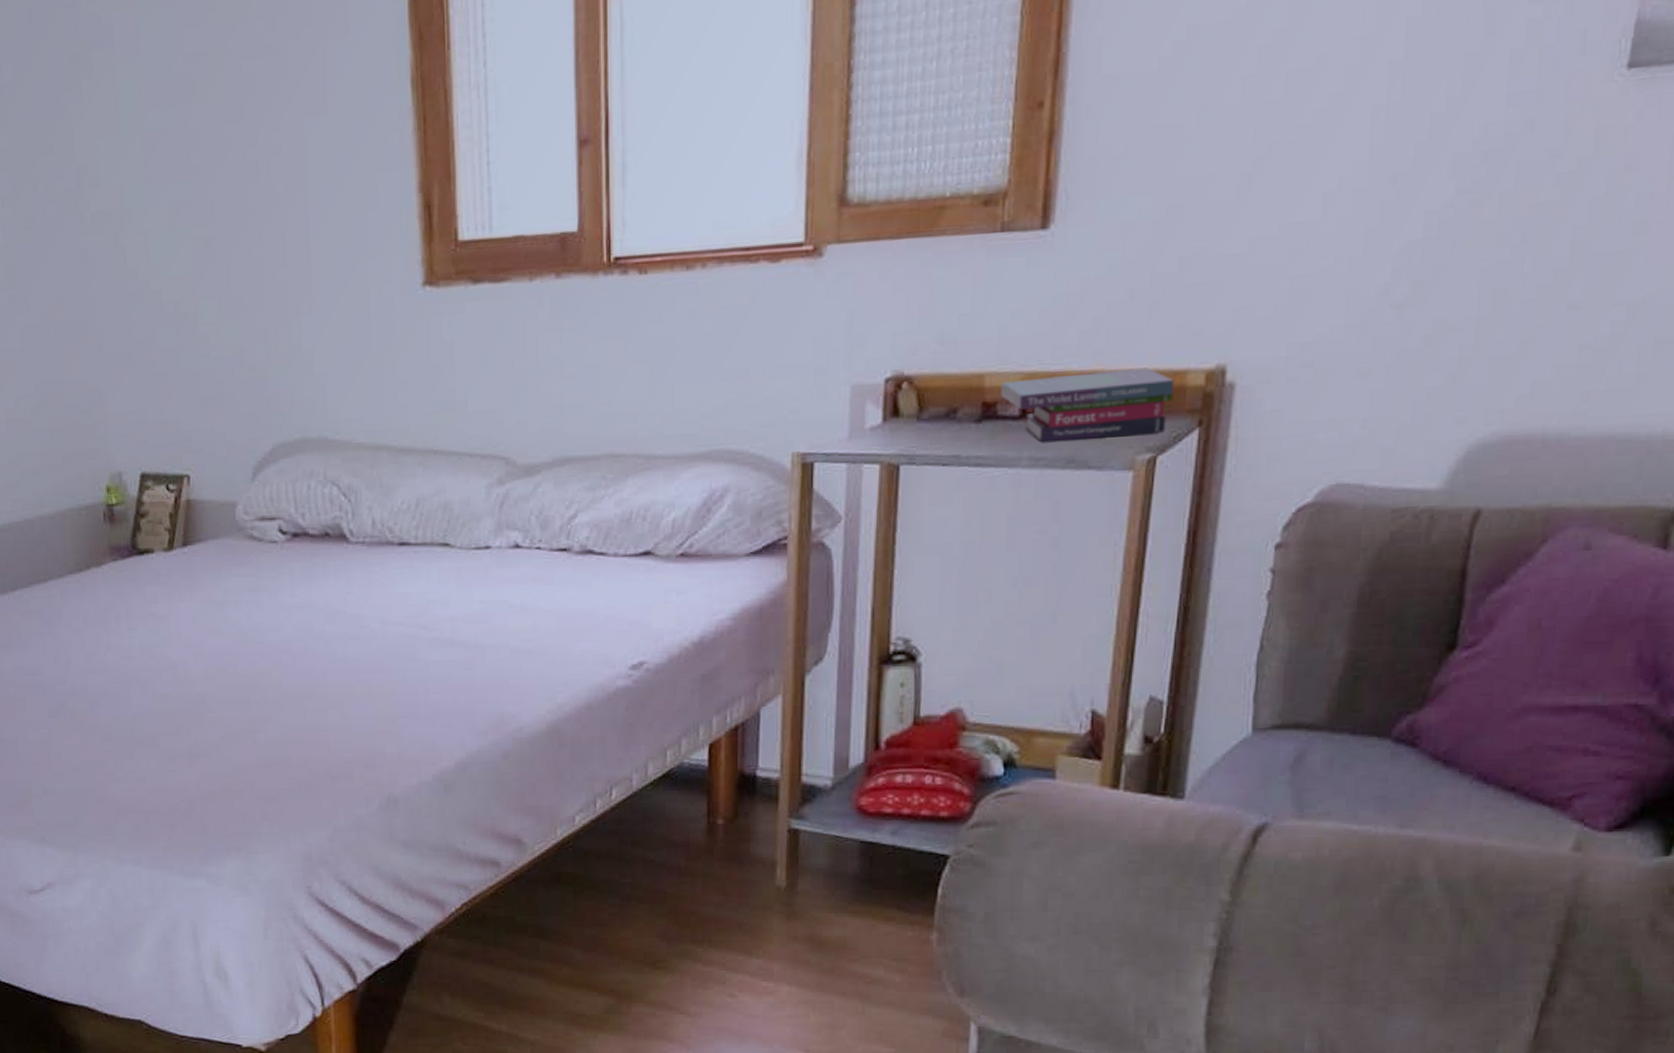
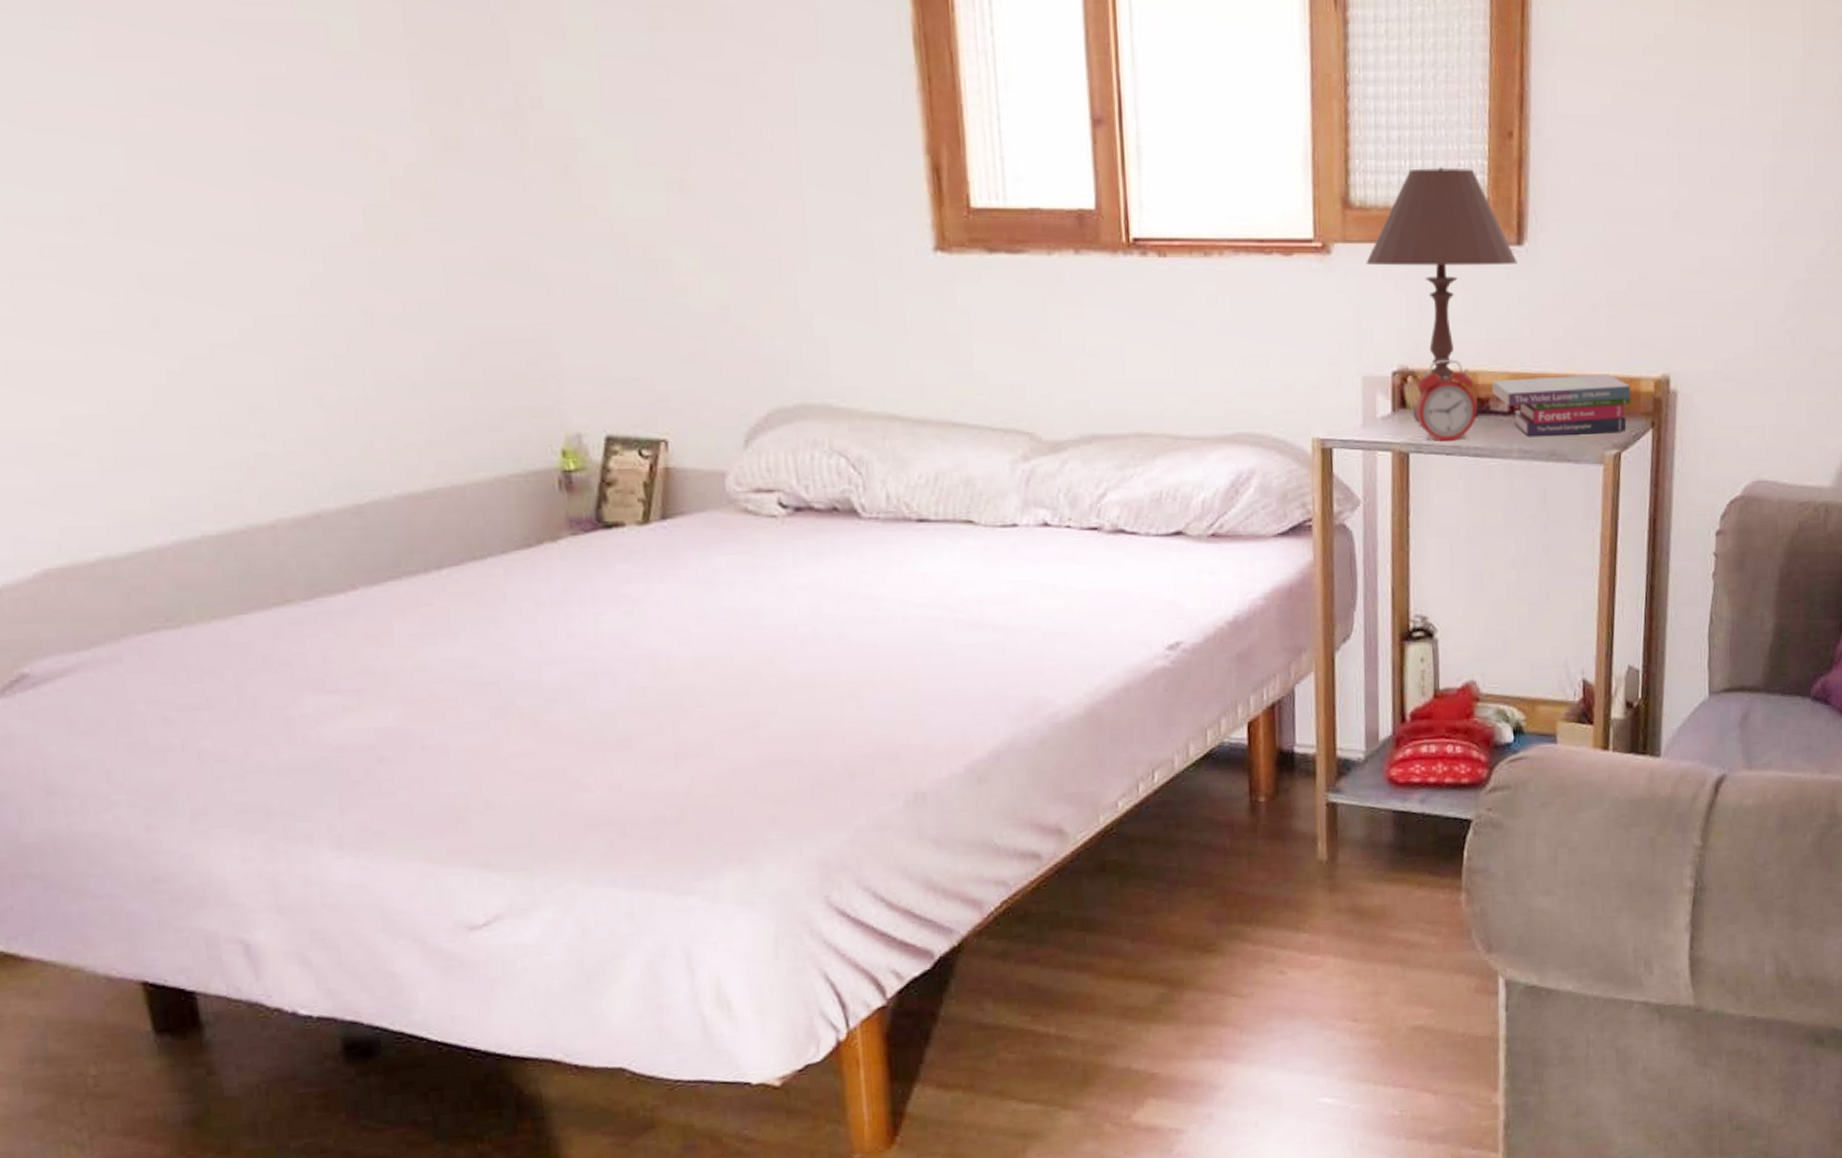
table lamp: none [861,149,1040,432] -> present [1366,167,1517,423]
alarm clock: none [910,361,981,453] -> present [1416,359,1477,443]

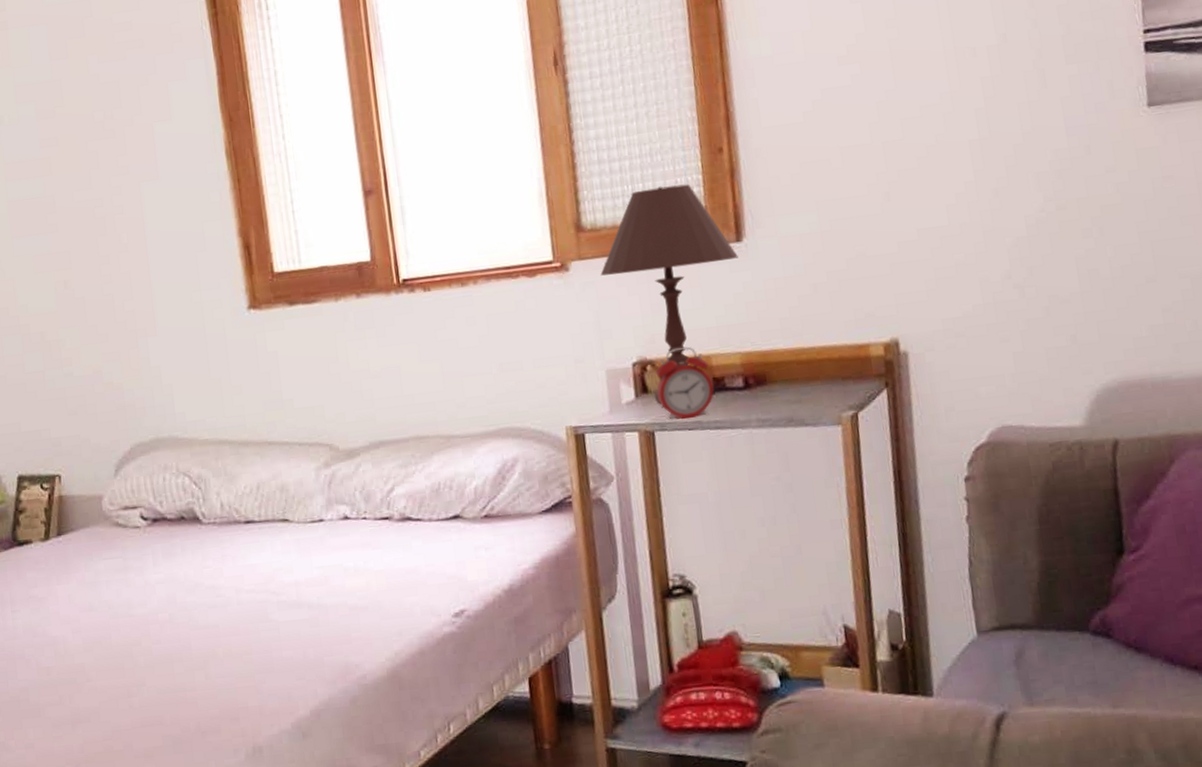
books: present [1492,374,1631,437] -> none [725,343,863,408]

